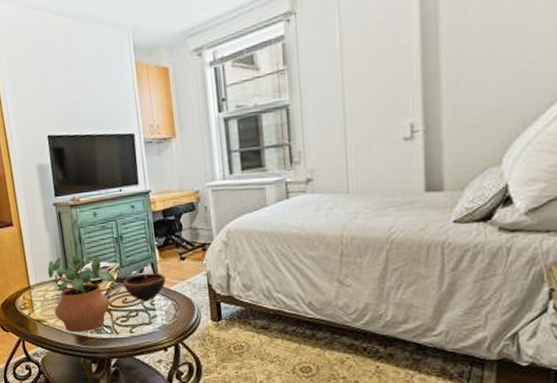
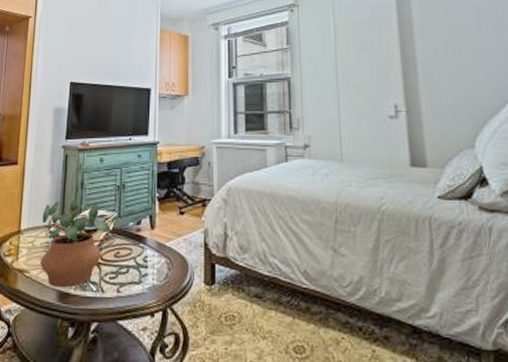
bowl: present [123,272,166,301] -> none [118,225,163,256]

